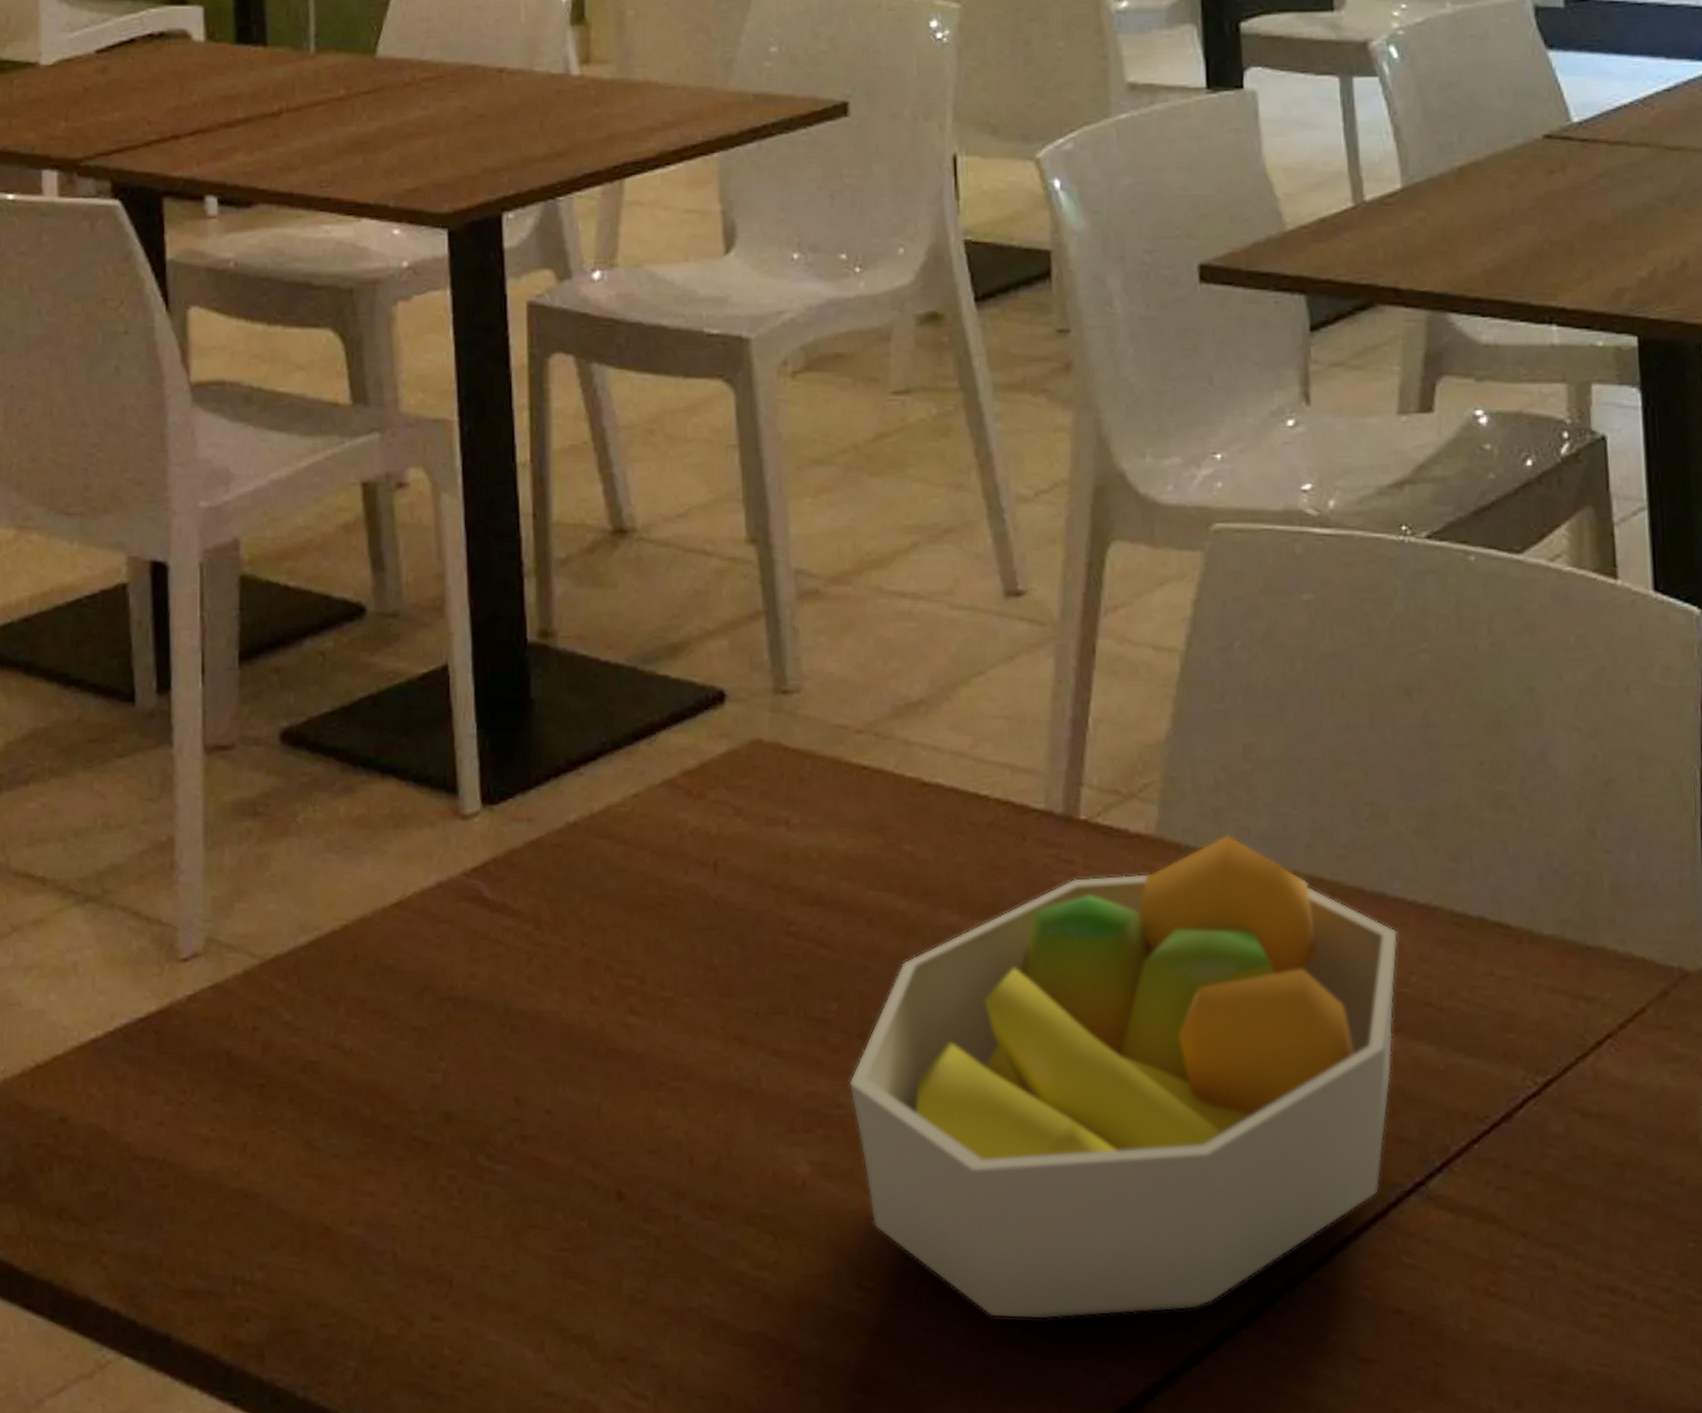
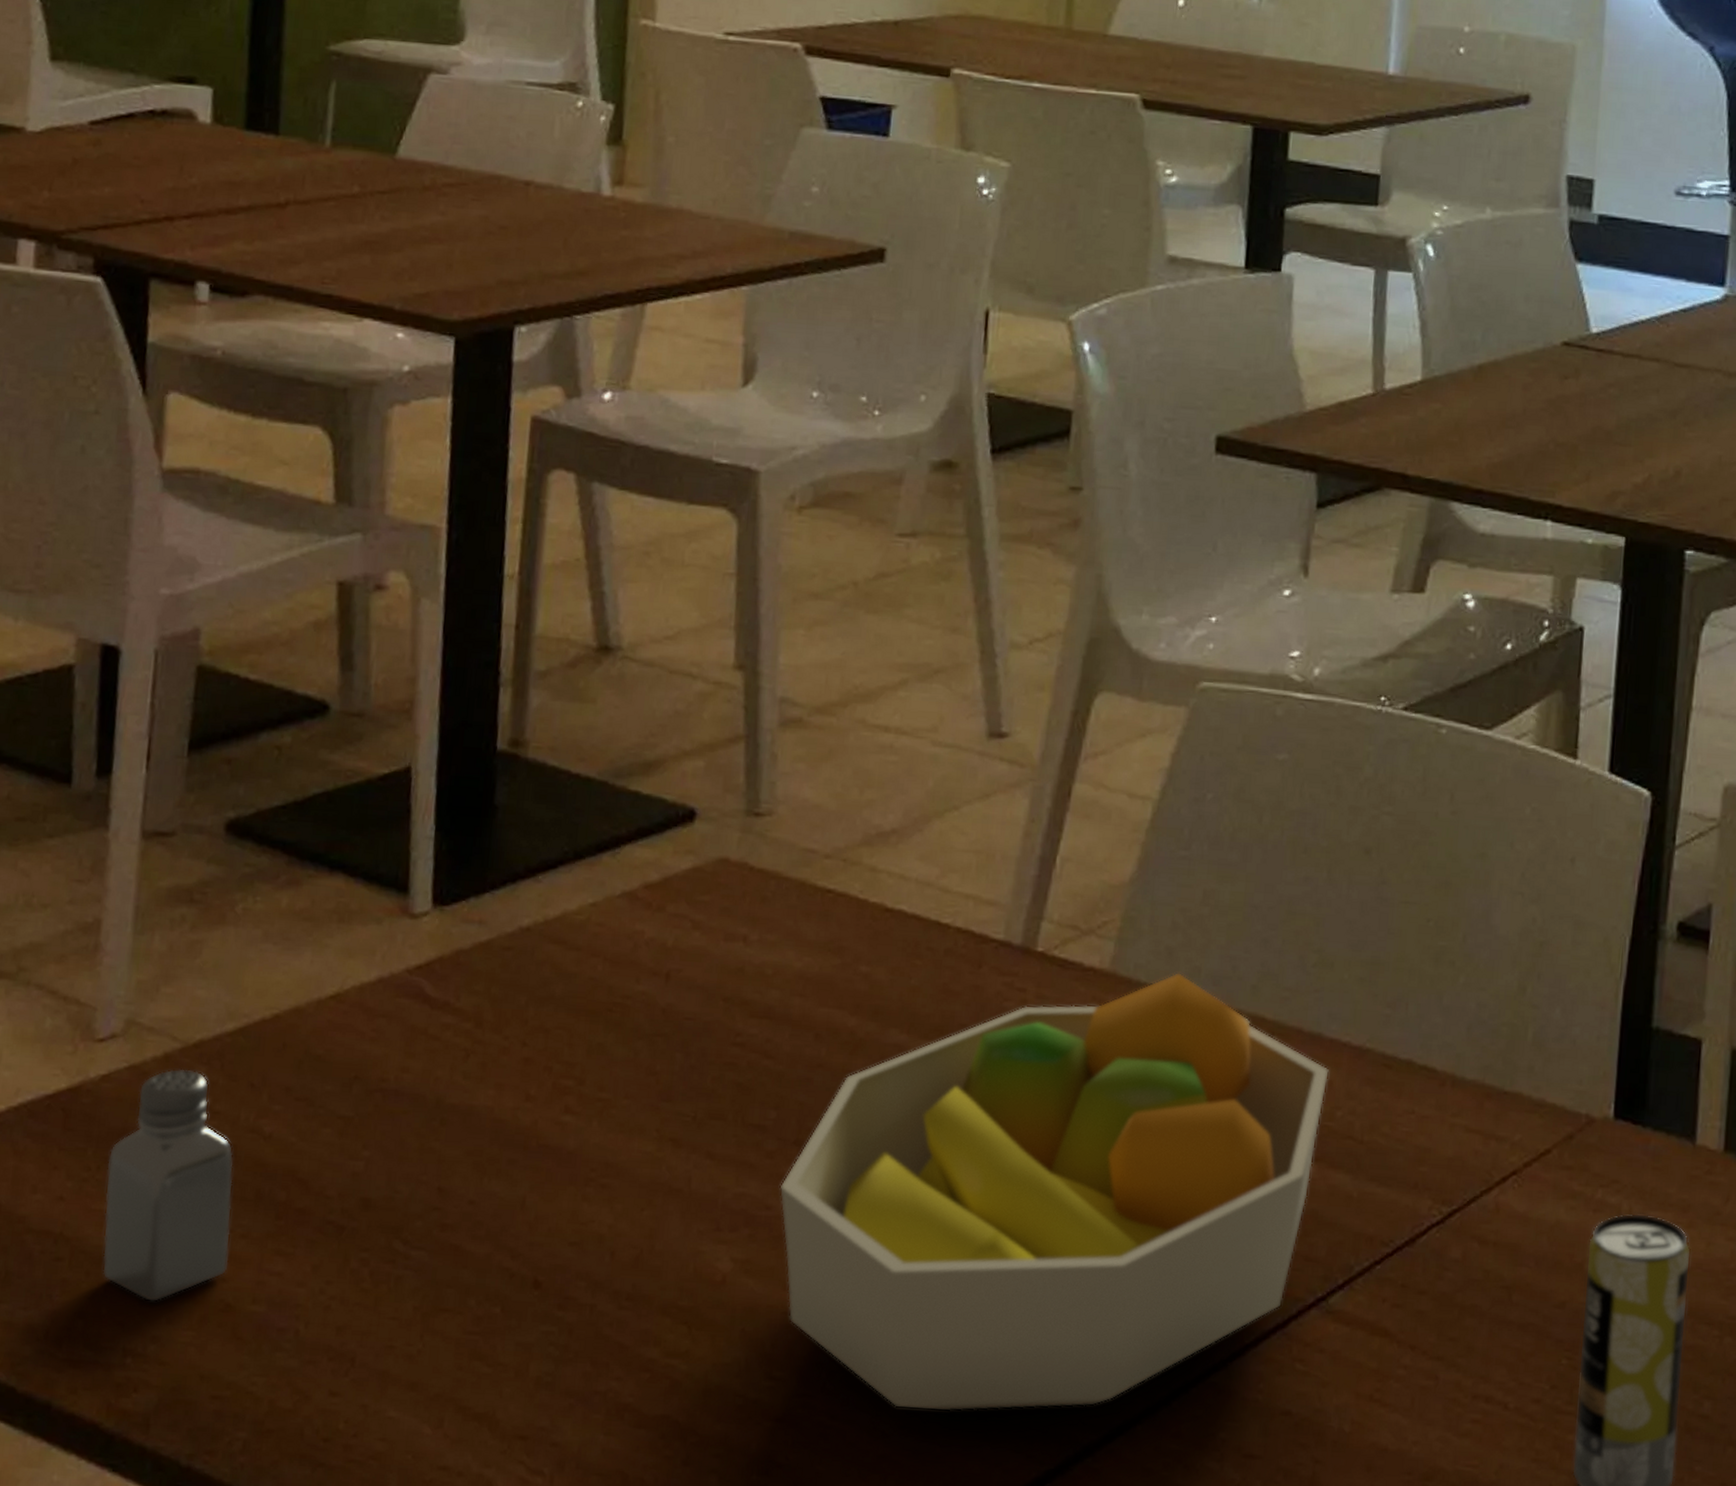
saltshaker: none [201,985,323,1228] -> present [102,1068,234,1303]

